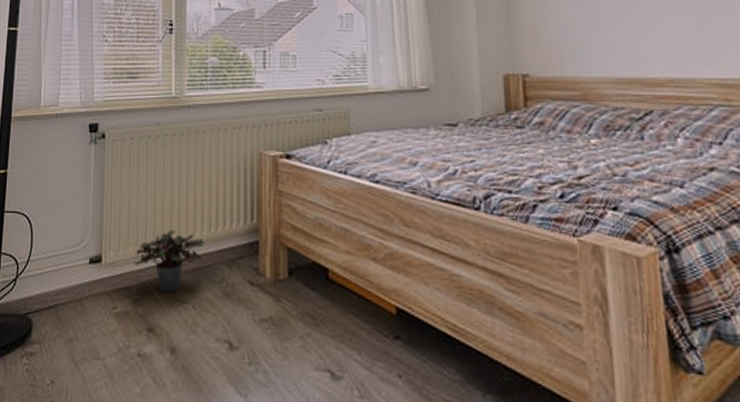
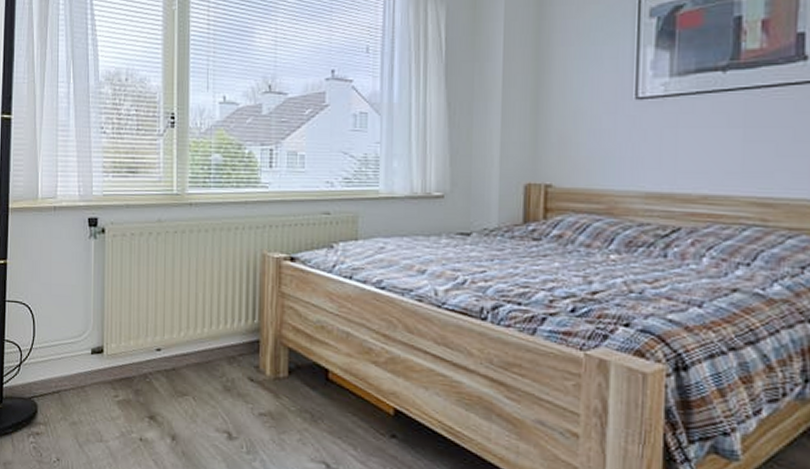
potted plant: present [132,230,205,293] -> none [134,326,206,385]

